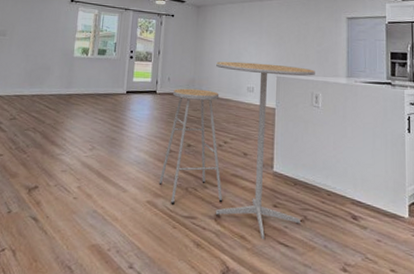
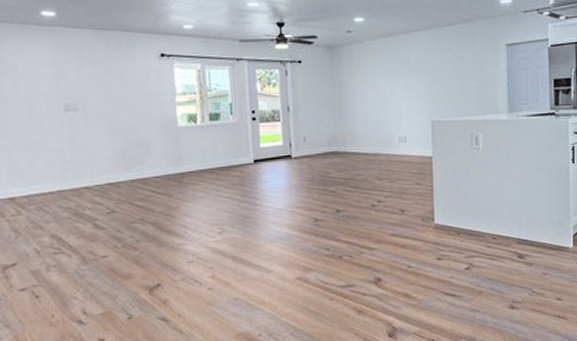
bar stool: present [159,61,315,240] -> none [307,107,474,295]

